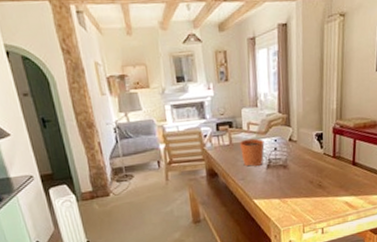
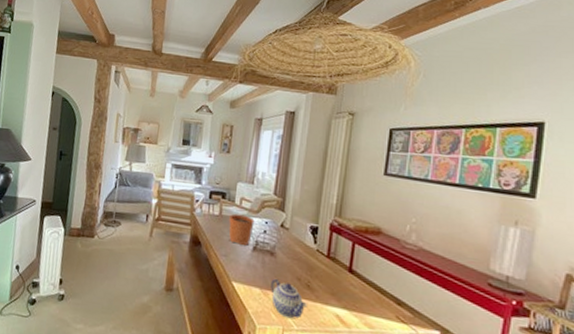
teapot: none [288,186,321,216] -> present [271,278,307,319]

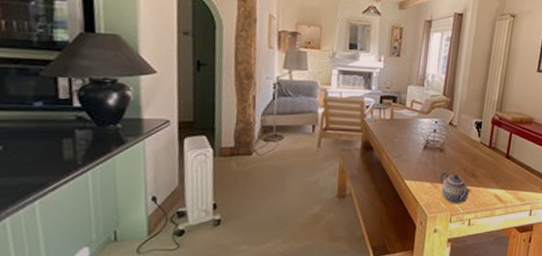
plant pot: present [228,208,255,246] -> none [400,110,425,146]

